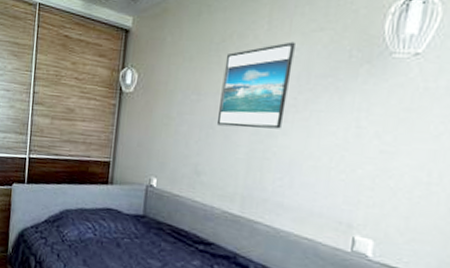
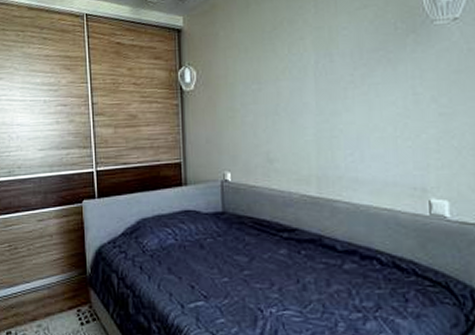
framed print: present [216,41,295,129] -> none [279,21,344,111]

